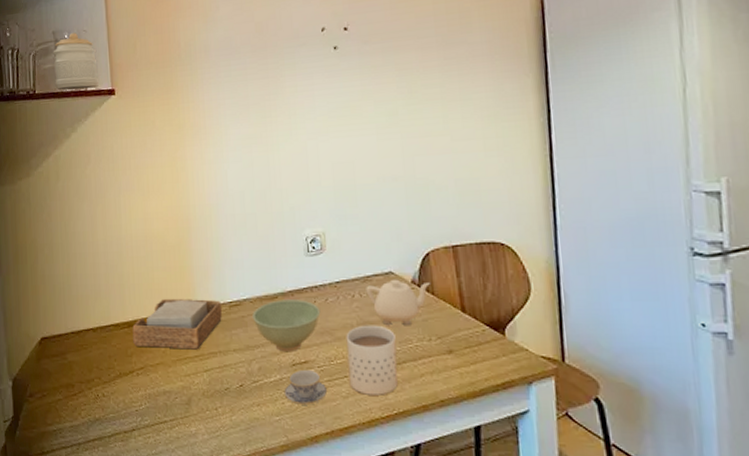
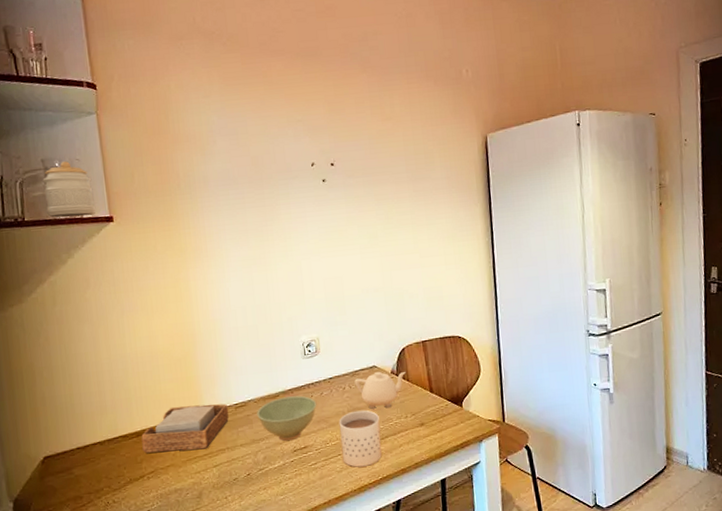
teacup: present [284,369,328,405] -> none [287,452,325,484]

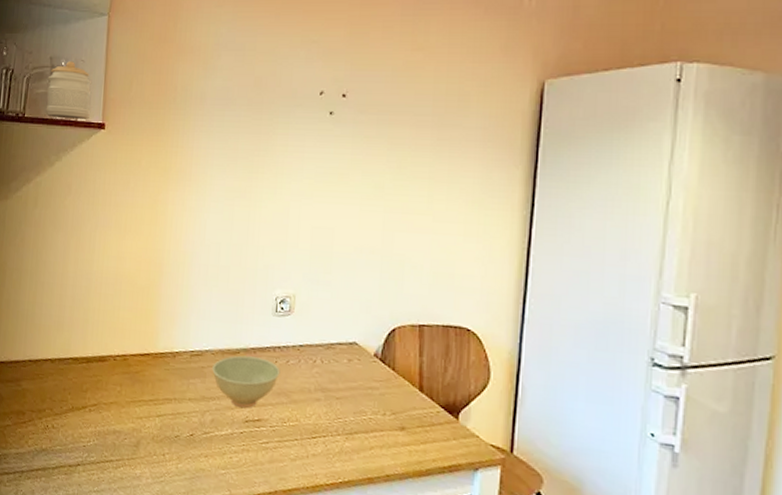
napkin holder: present [141,403,229,453] -> none [90,339,183,394]
mug: present [339,410,382,467] -> none [299,391,351,463]
teapot: present [354,371,407,409] -> none [328,350,393,397]

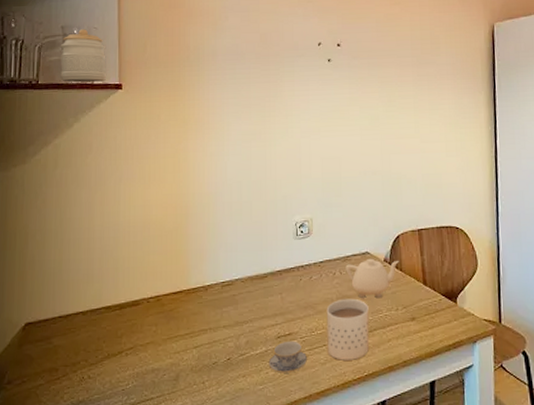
bowl: present [212,355,281,408] -> none [243,278,305,325]
teacup: none [233,426,277,463] -> present [268,340,308,373]
mug: none [299,391,351,463] -> present [326,298,370,360]
teapot: none [328,350,393,397] -> present [345,258,400,298]

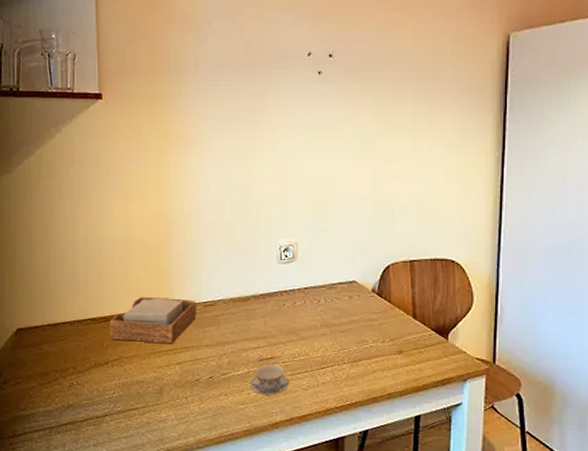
jar: present [60,29,107,83] -> none [39,33,87,91]
napkin holder: none [124,280,214,328] -> present [109,297,196,344]
mug: present [326,298,370,360] -> none [310,327,354,388]
teapot: present [345,258,400,298] -> none [331,287,389,328]

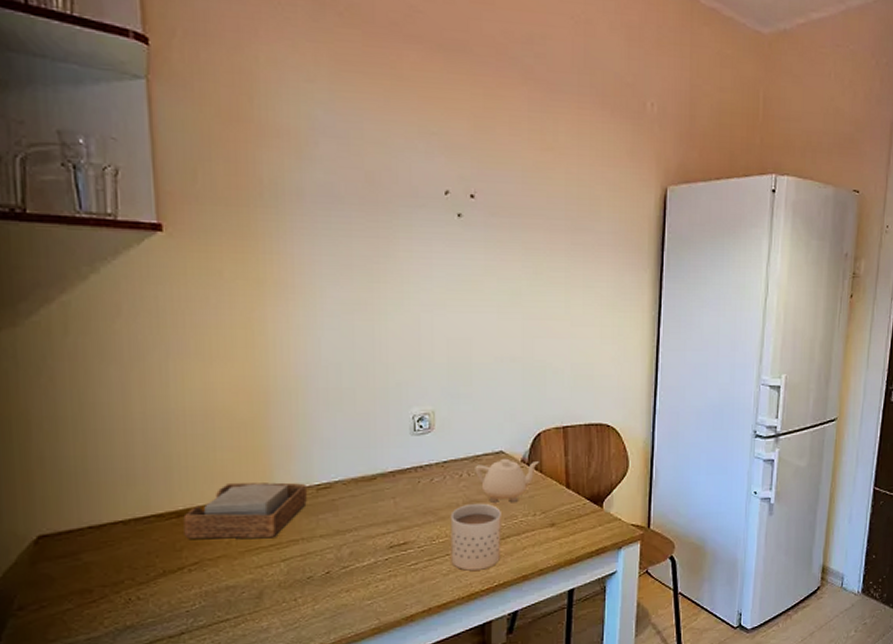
teacup: present [250,364,290,396] -> none [378,550,427,587]
mug: none [310,327,354,388] -> present [450,503,501,571]
teapot: none [331,287,389,328] -> present [475,458,540,503]

